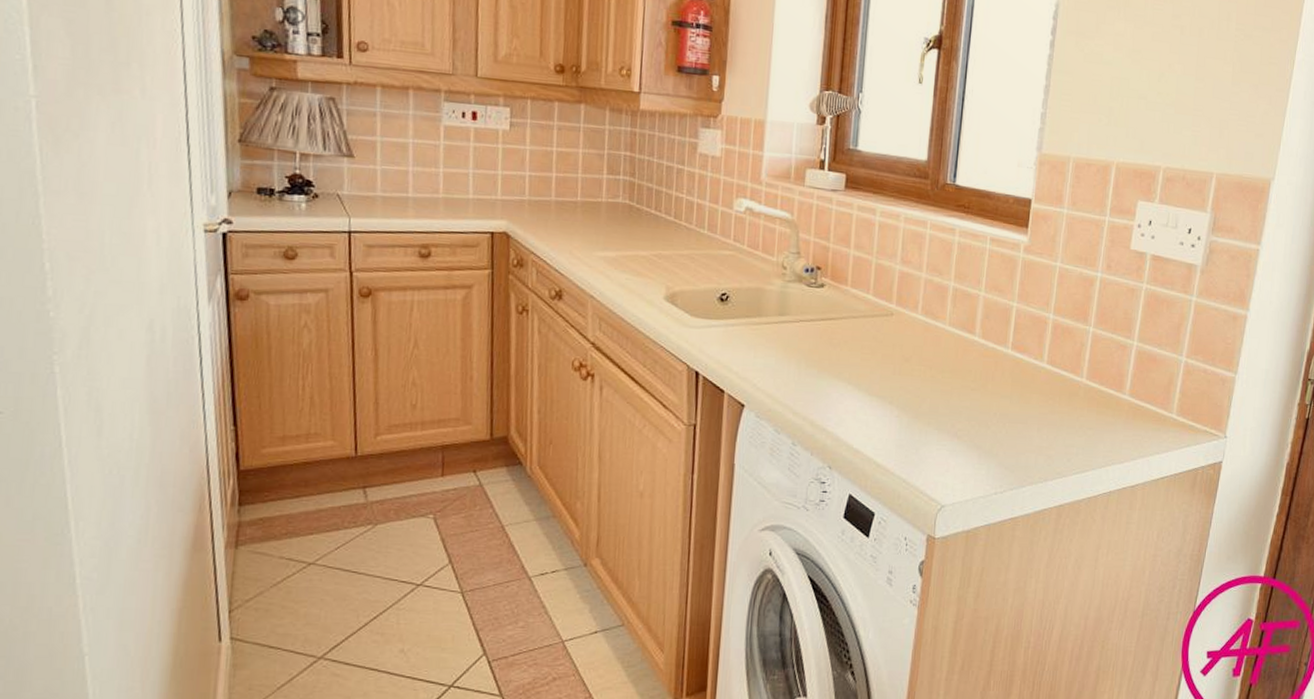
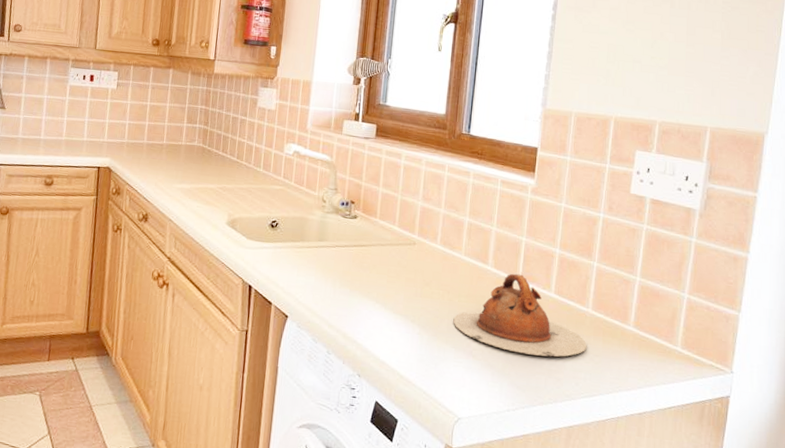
teapot: none [936,343,1080,433] -> present [453,273,587,357]

